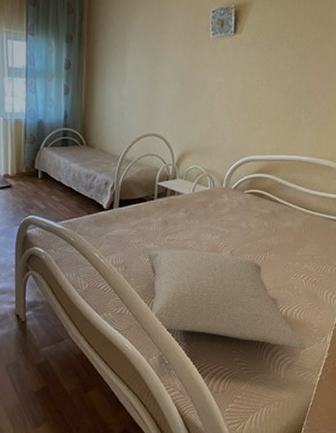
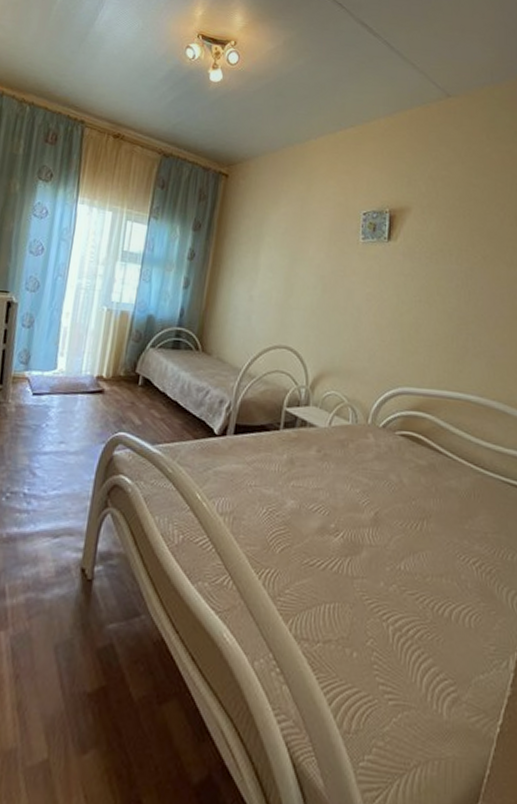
pillow: present [148,249,306,350] -> none [261,498,479,678]

